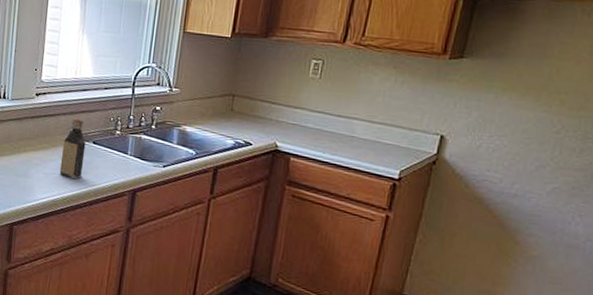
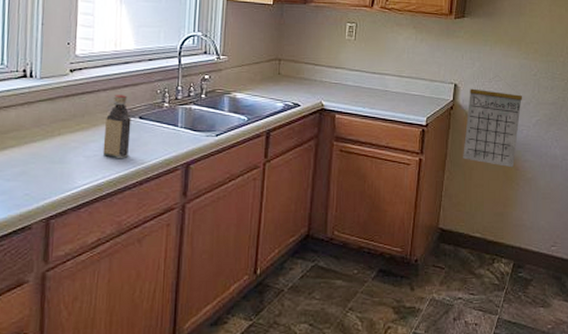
calendar: none [443,130,536,241] -> present [463,76,523,168]

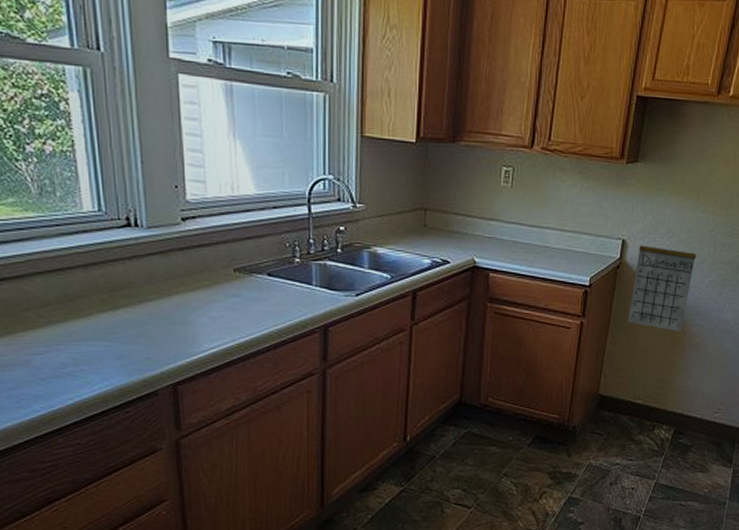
bottle: present [102,94,131,158] -> none [228,247,259,319]

